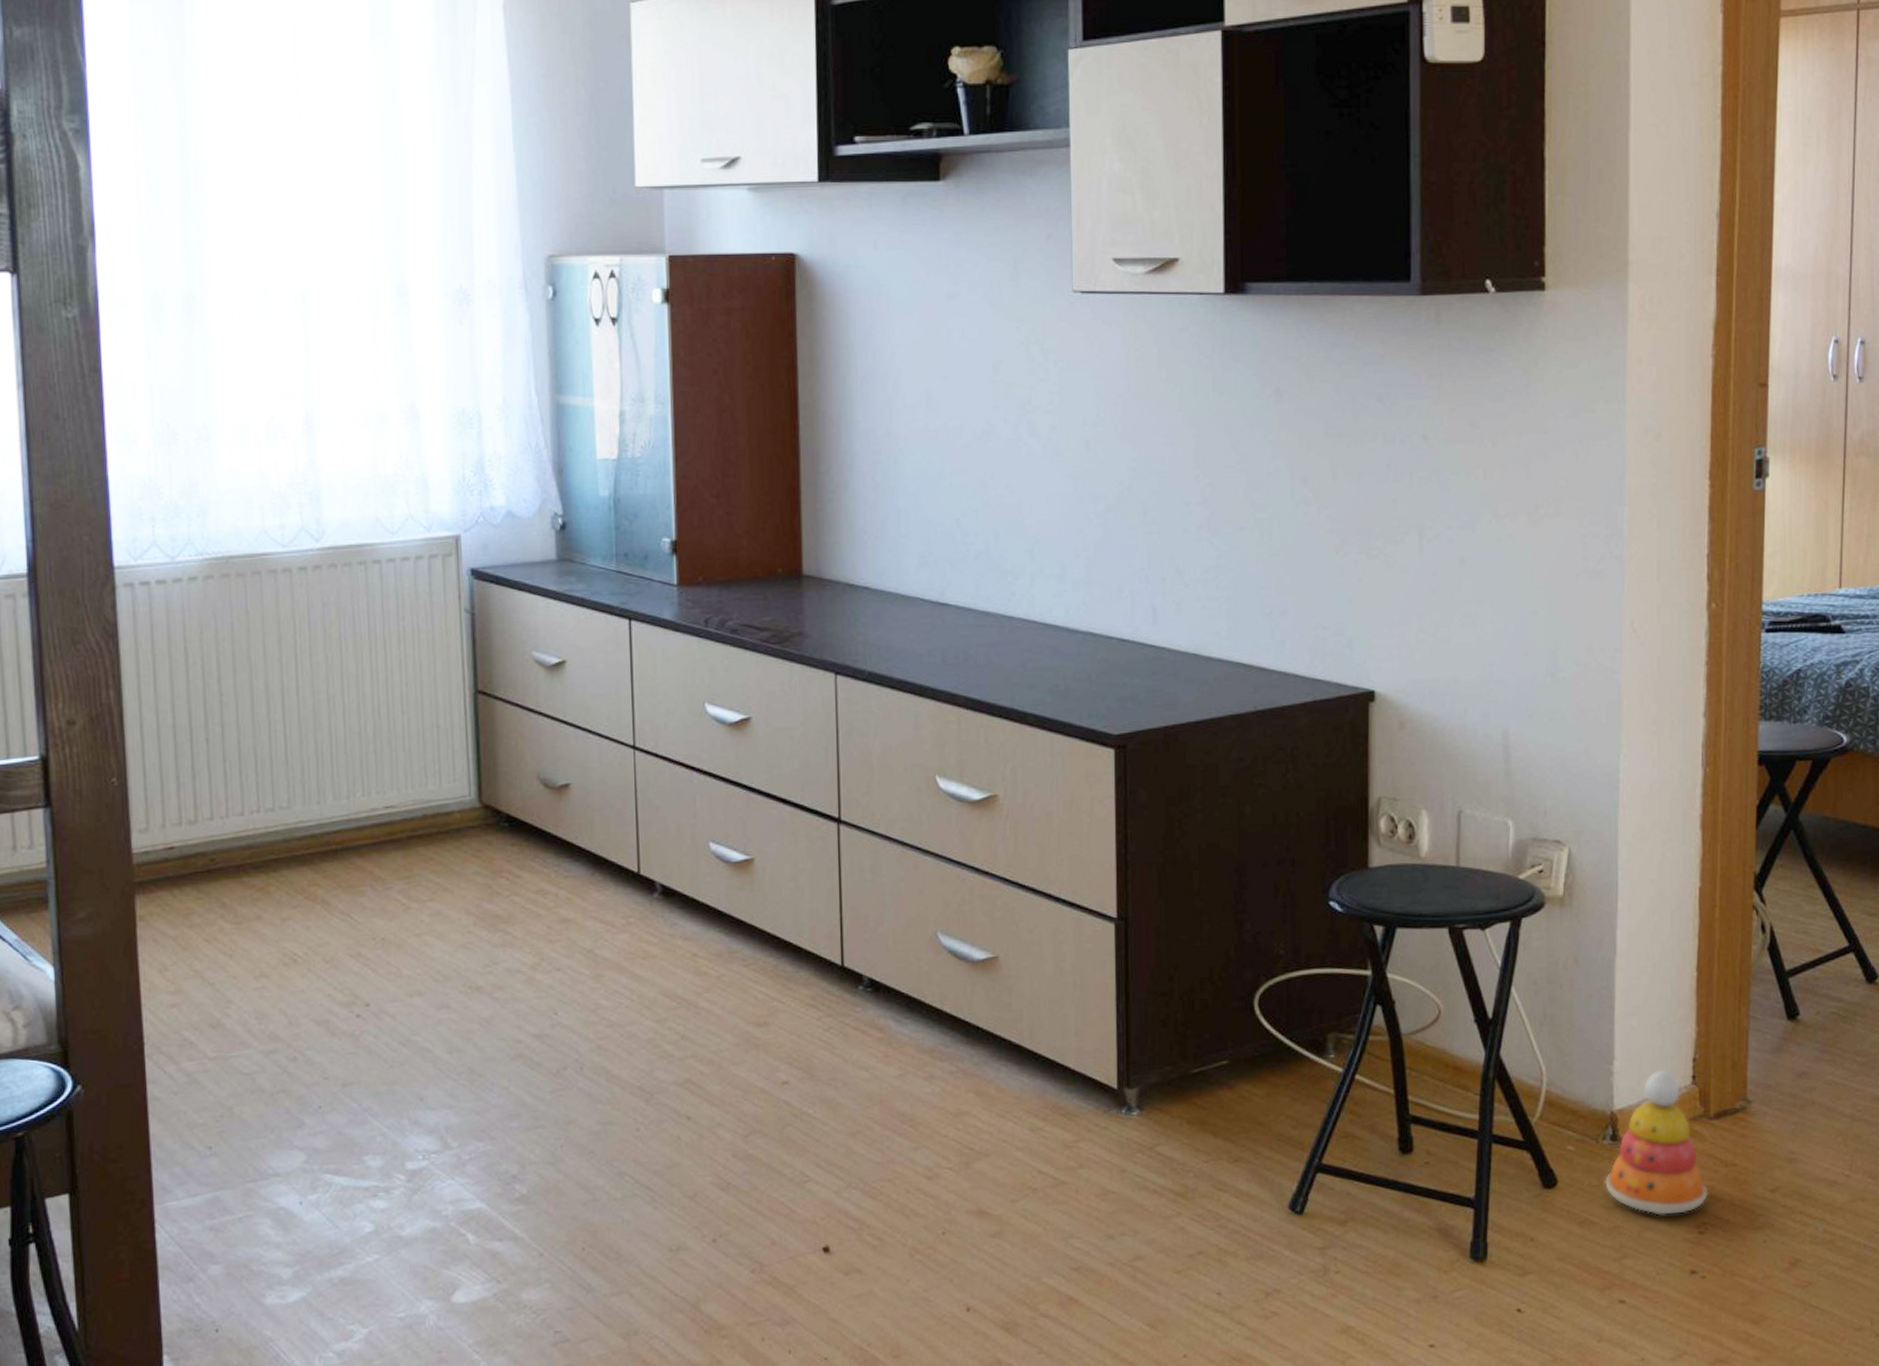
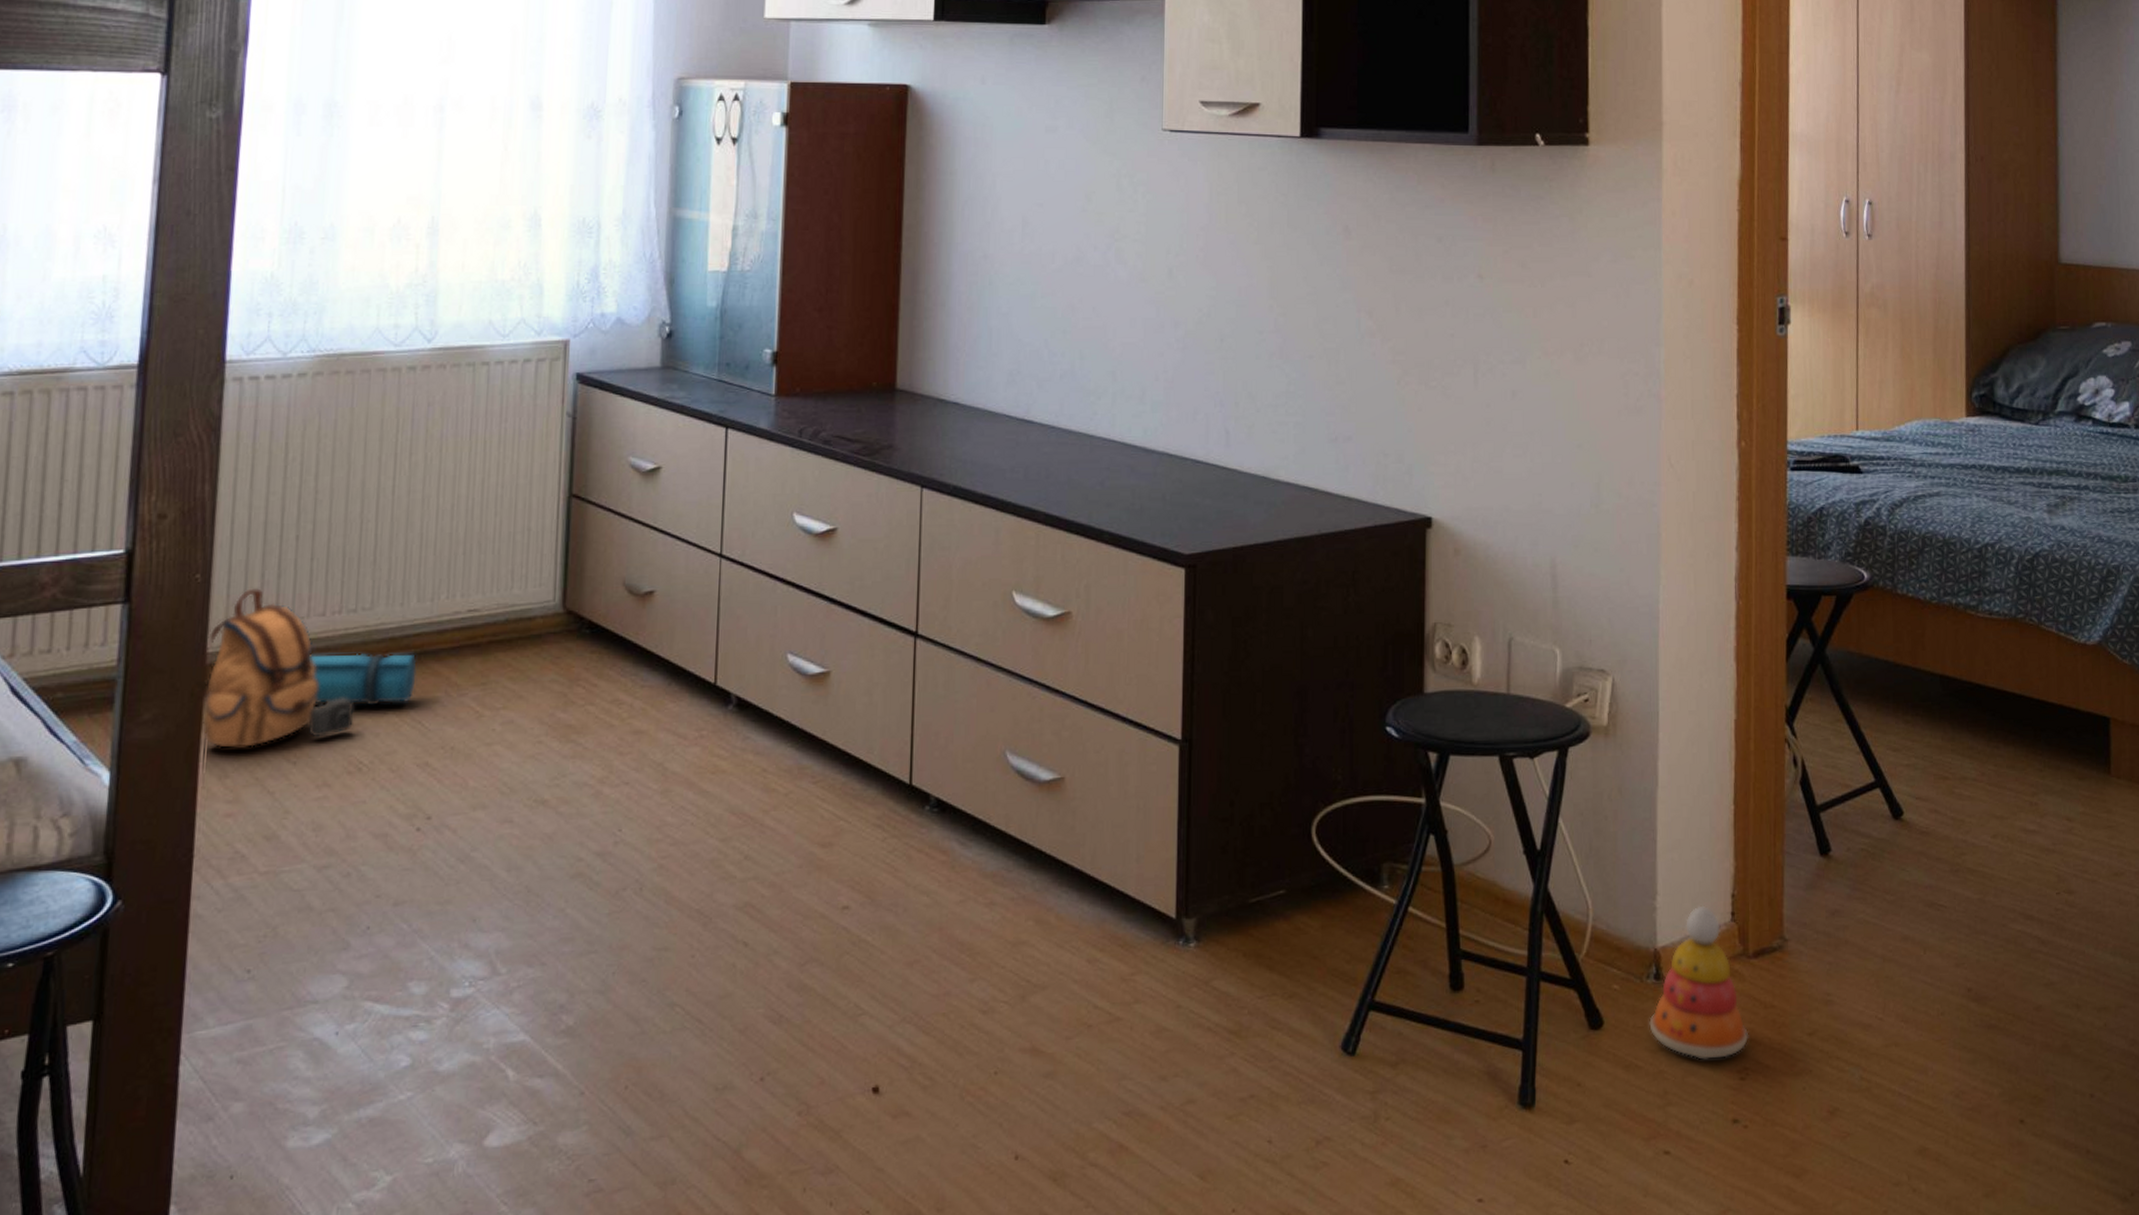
backpack: none [131,790,341,943] -> present [203,588,417,748]

